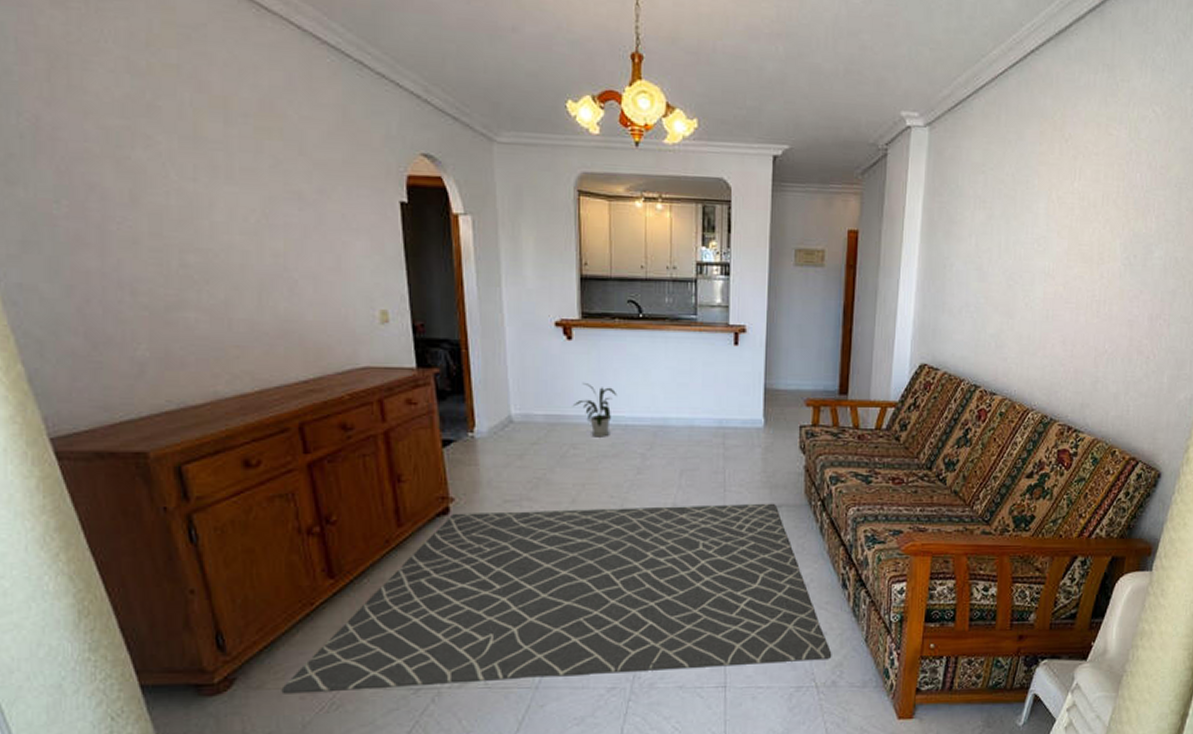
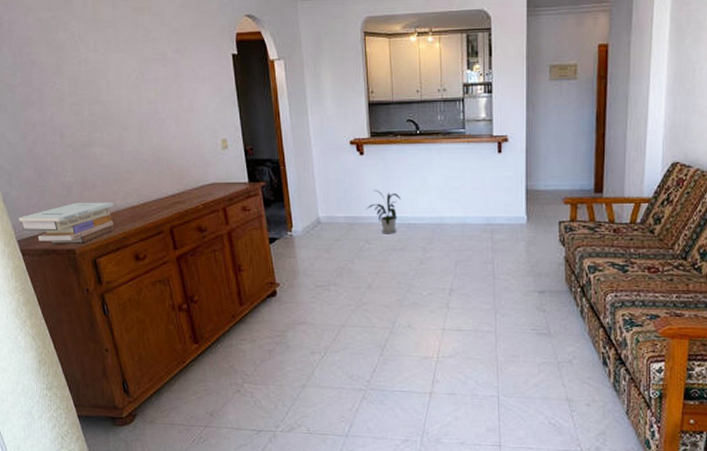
books: none [53,386,214,444] -> present [18,202,115,244]
rug: present [281,503,832,694] -> none [166,289,595,429]

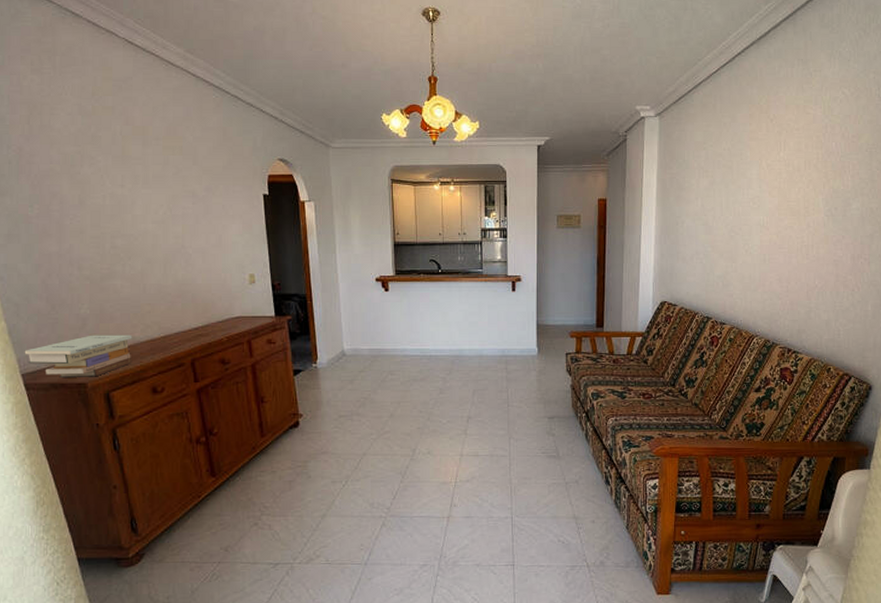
house plant: present [366,190,402,234] -> none [389,324,423,366]

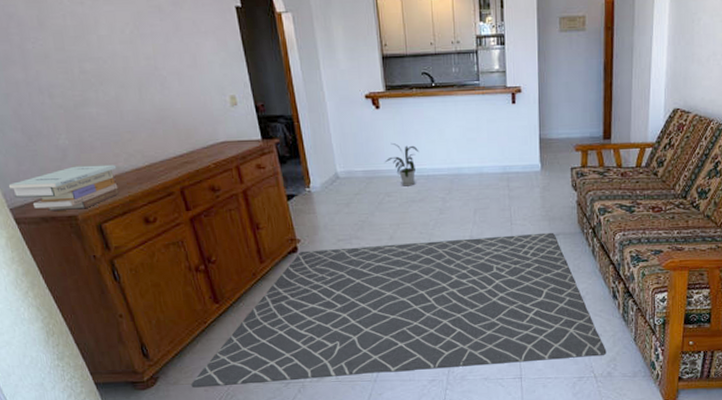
rug: none [177,415,599,567] -> present [191,232,607,388]
house plant: none [389,324,423,366] -> present [384,143,419,187]

